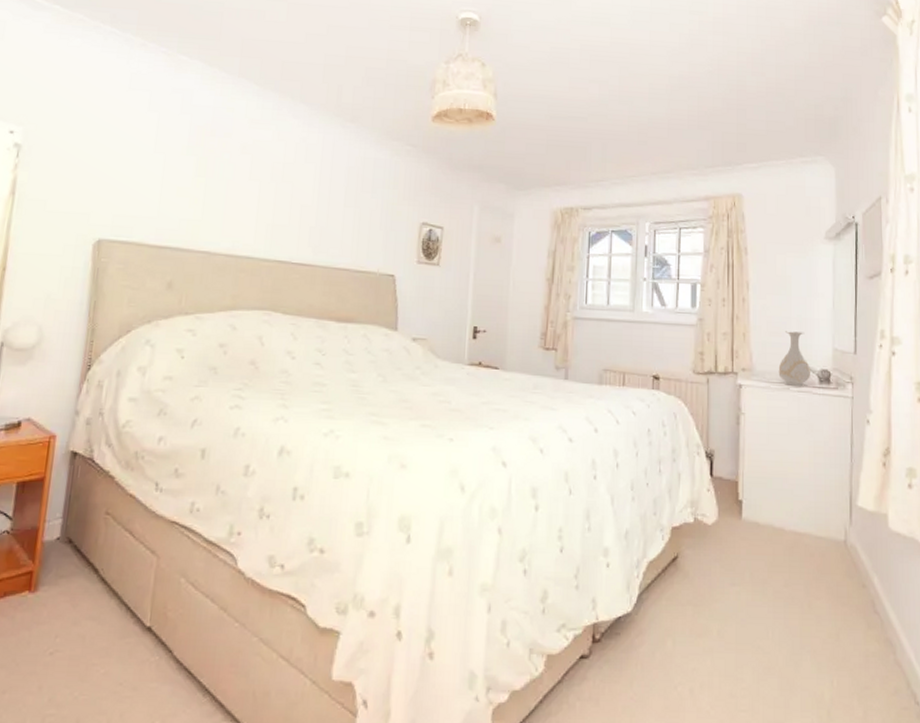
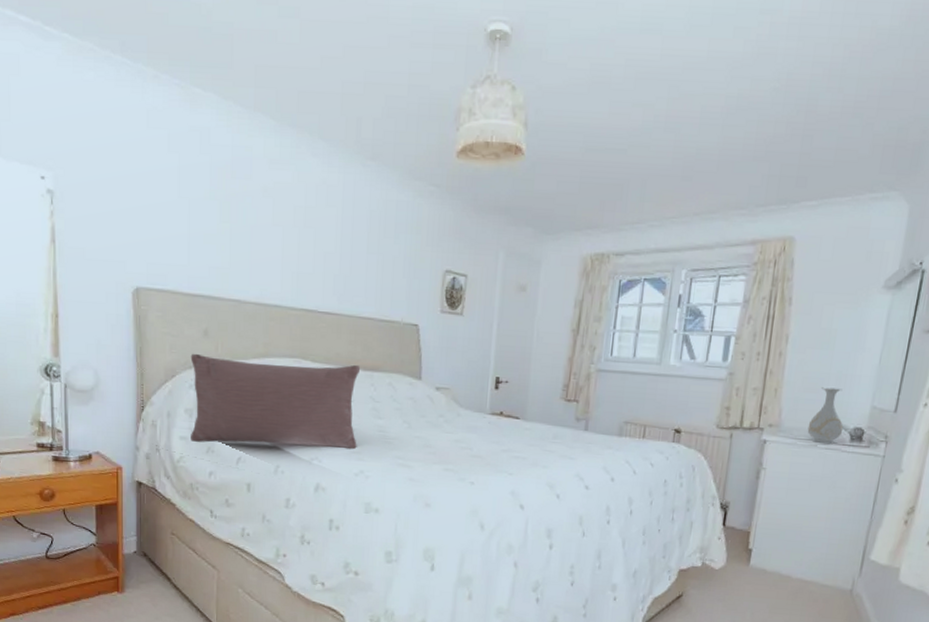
pillow: none [141,306,334,407] -> present [190,353,361,450]

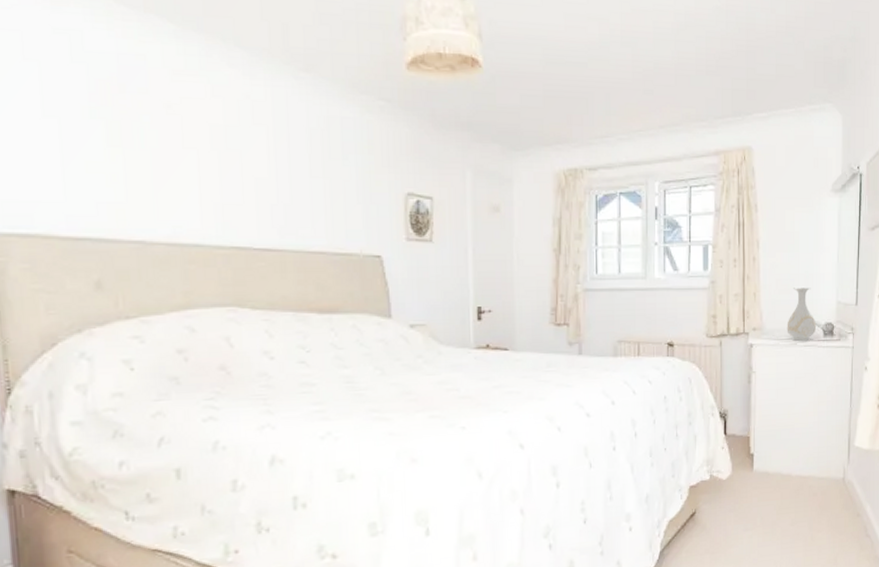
pillow: present [190,353,361,450] -> none [78,309,320,426]

